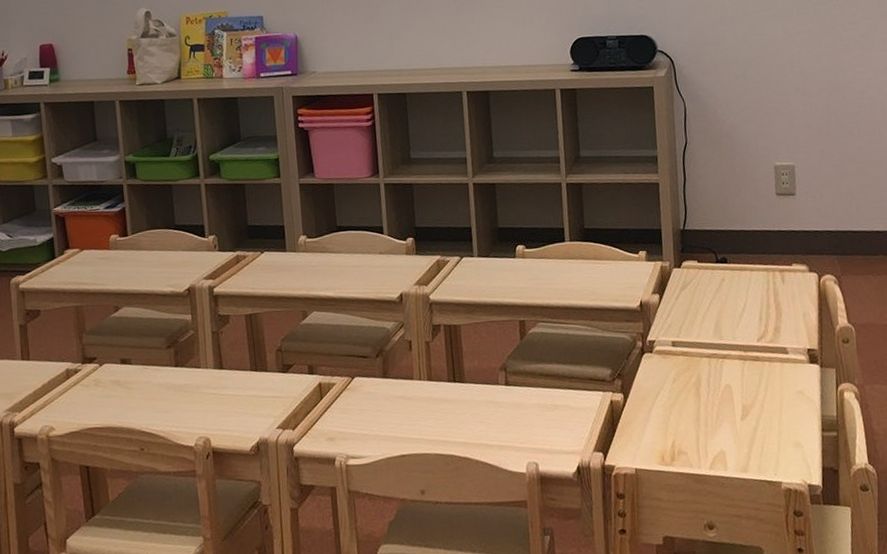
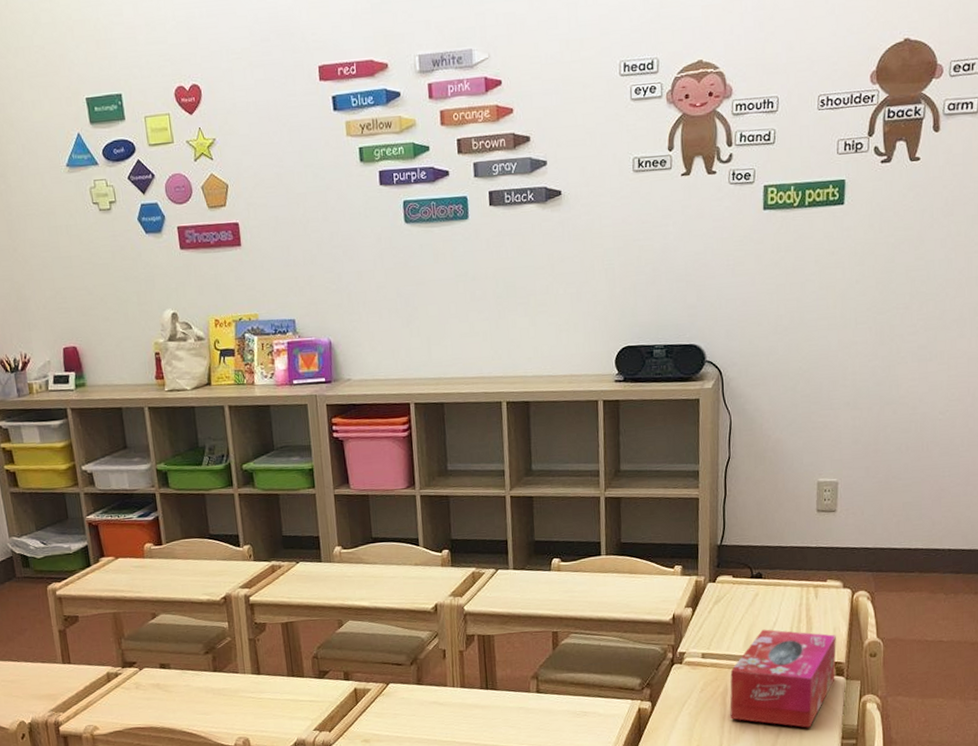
tissue box: none [702,315,810,420] -> present [730,629,836,728]

